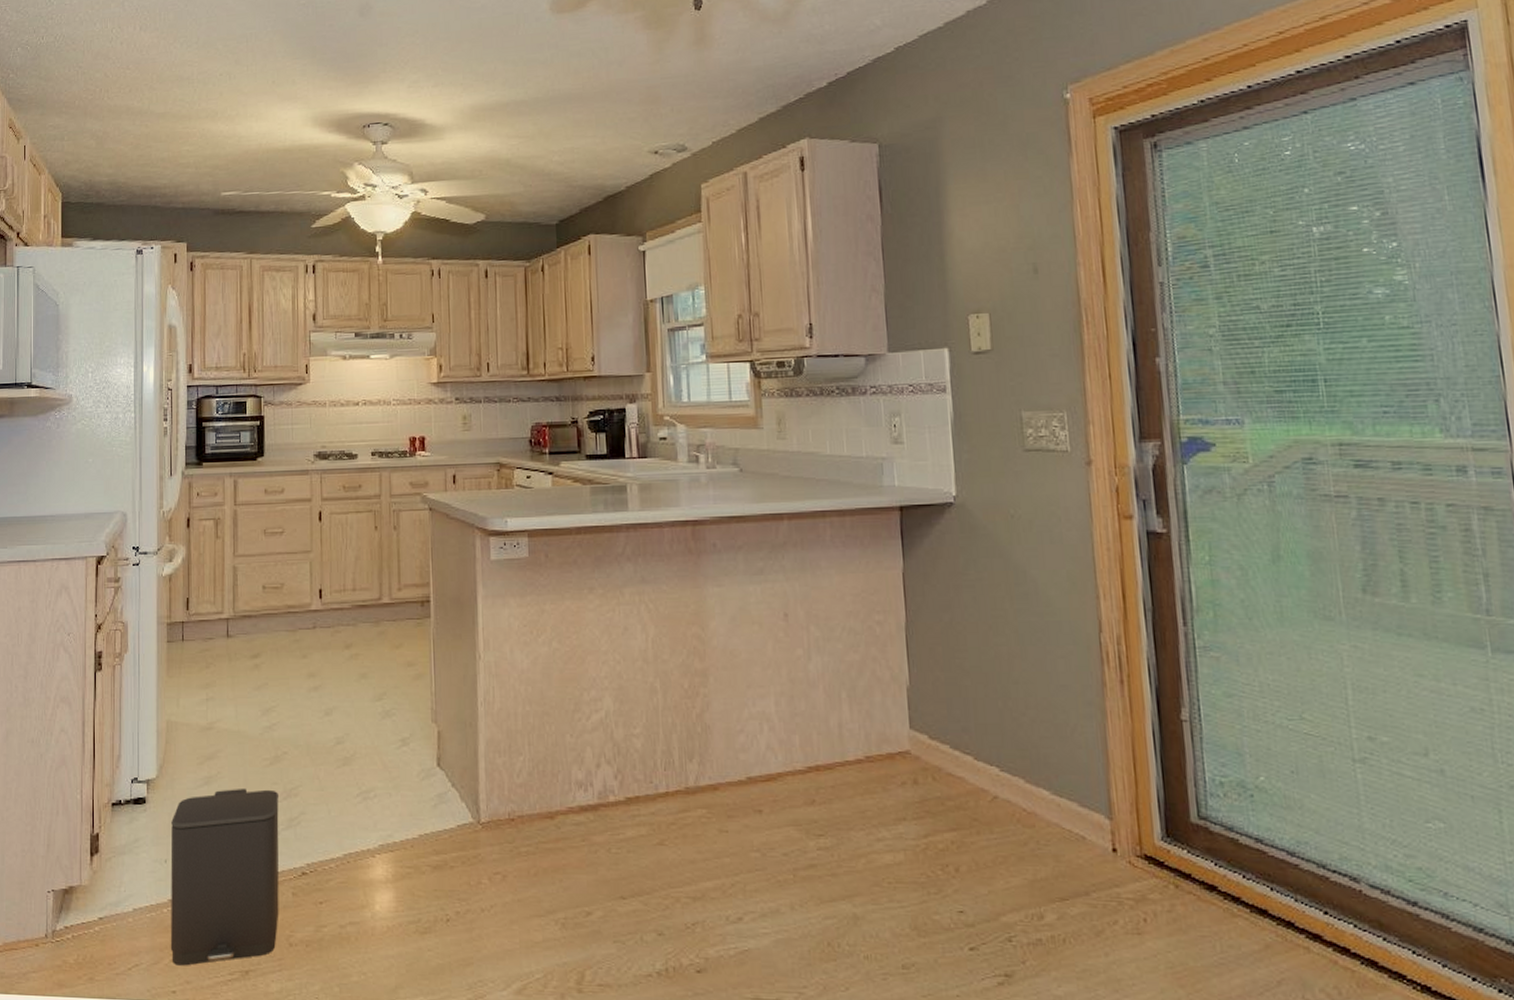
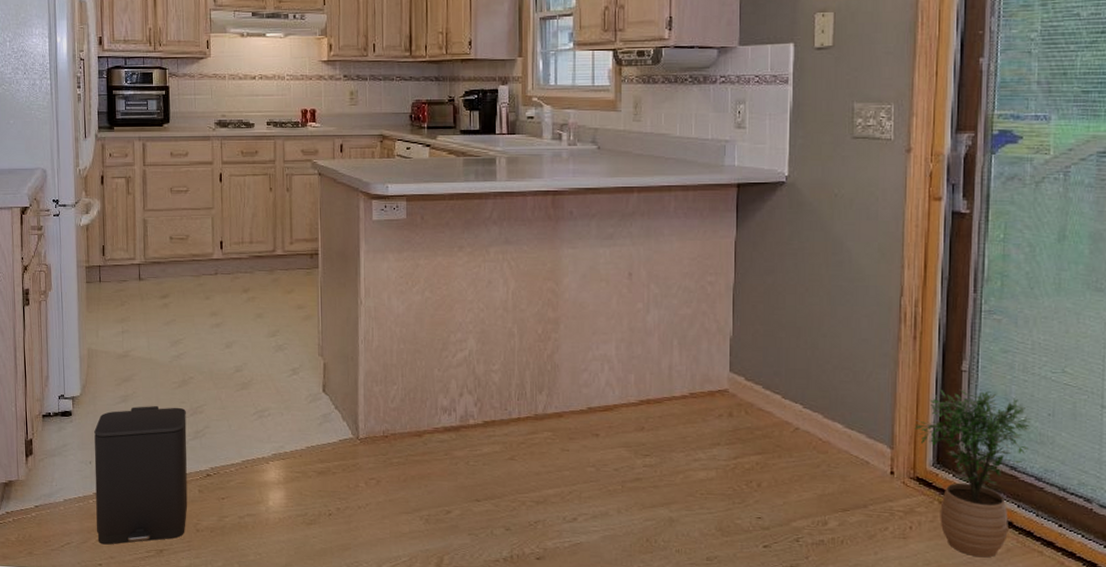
potted plant: none [1134,743,1274,957] -> present [914,389,1032,558]

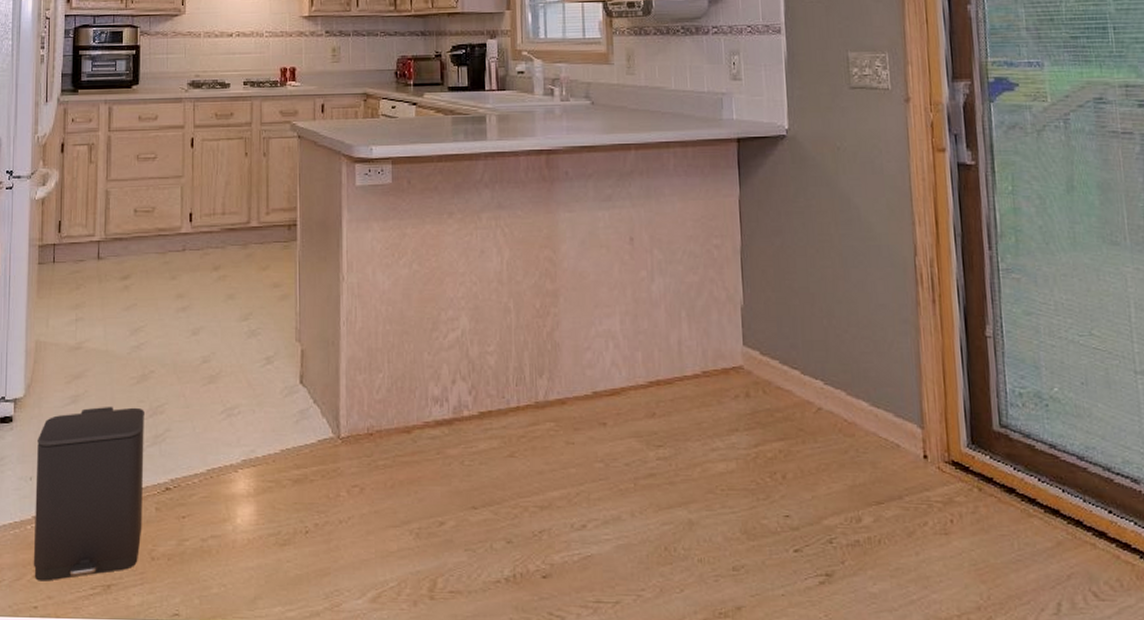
potted plant: present [914,389,1032,558] -> none [943,358,1066,554]

